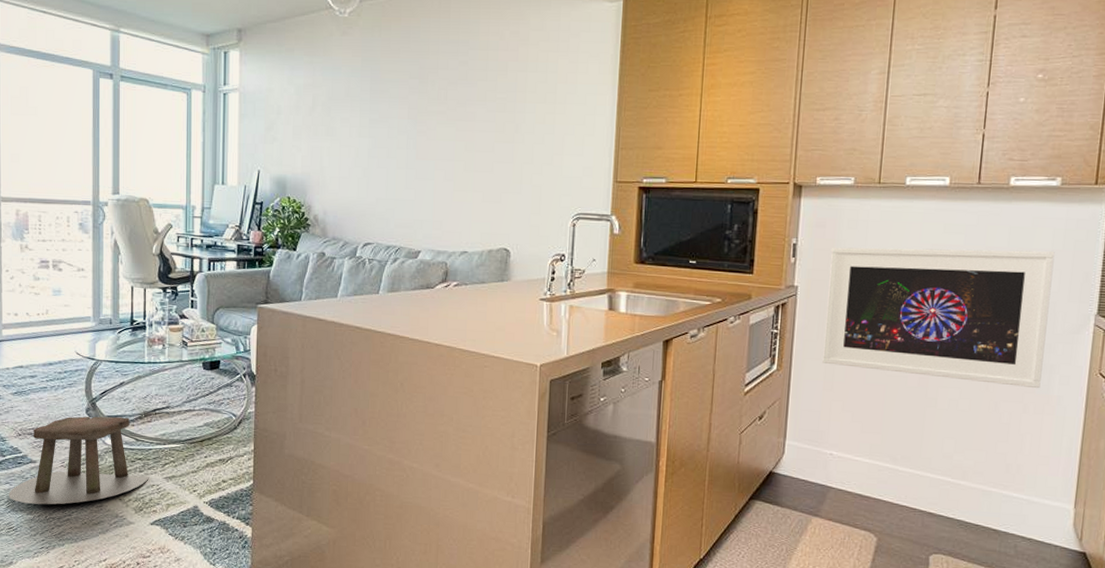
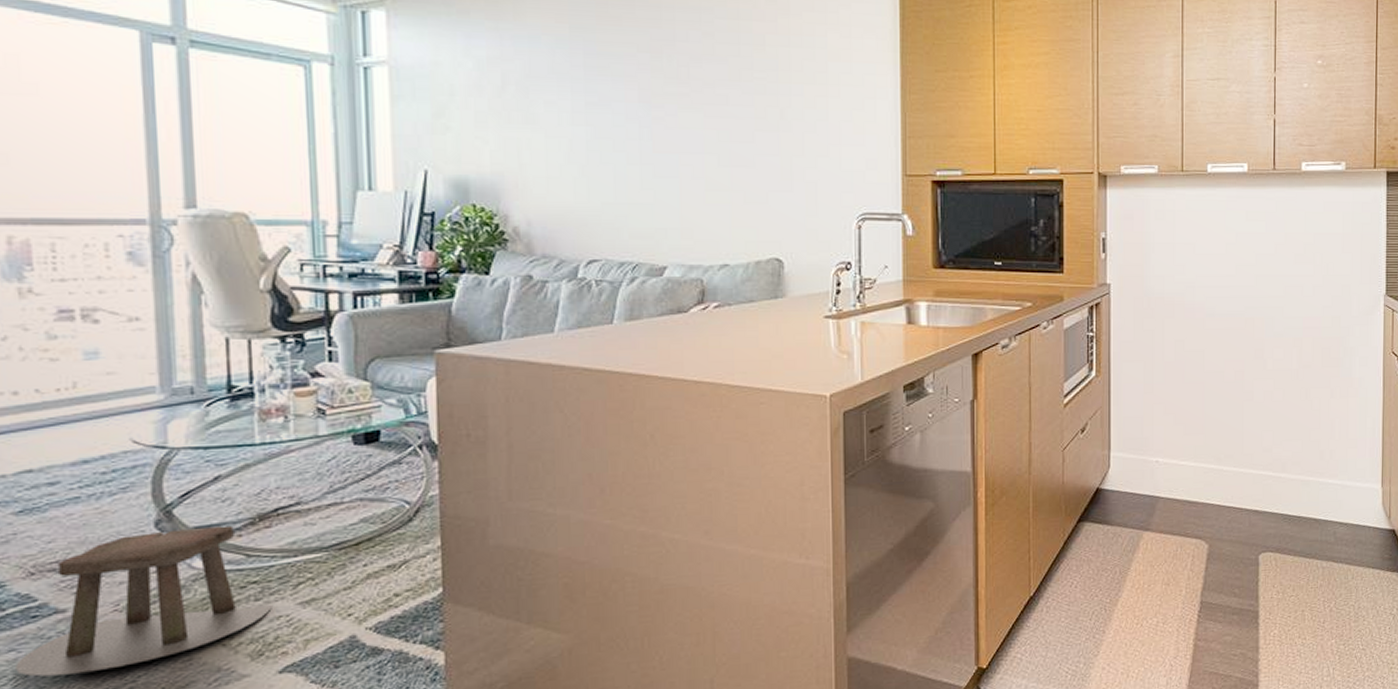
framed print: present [822,247,1055,389] -> none [1141,234,1346,373]

